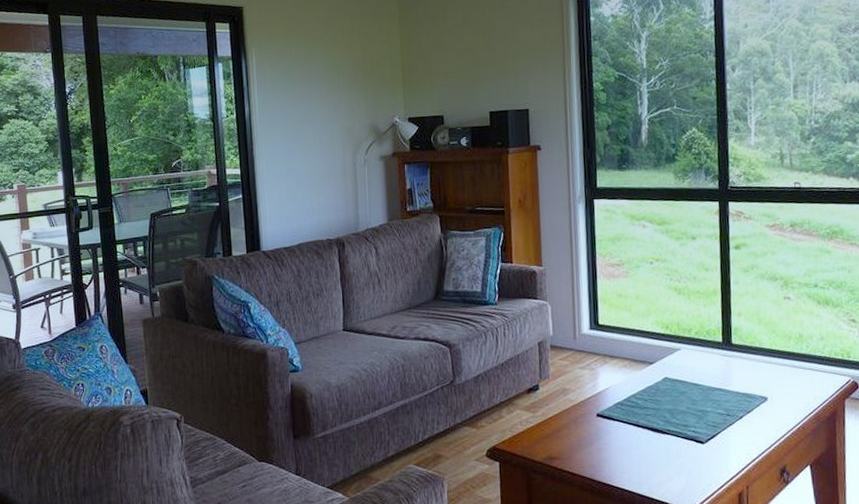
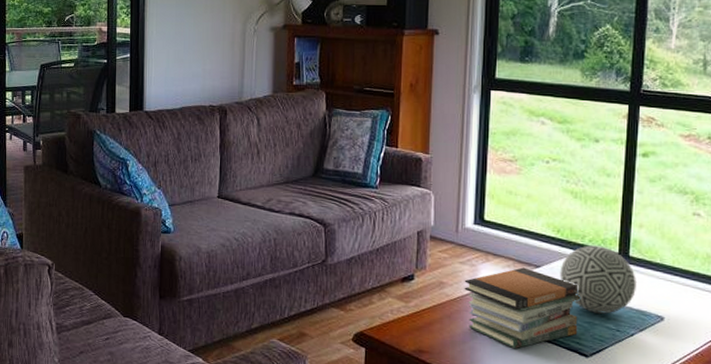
book stack: none [586,365,693,445] -> present [464,267,580,349]
decorative ball: none [671,337,741,401] -> present [559,245,638,314]

